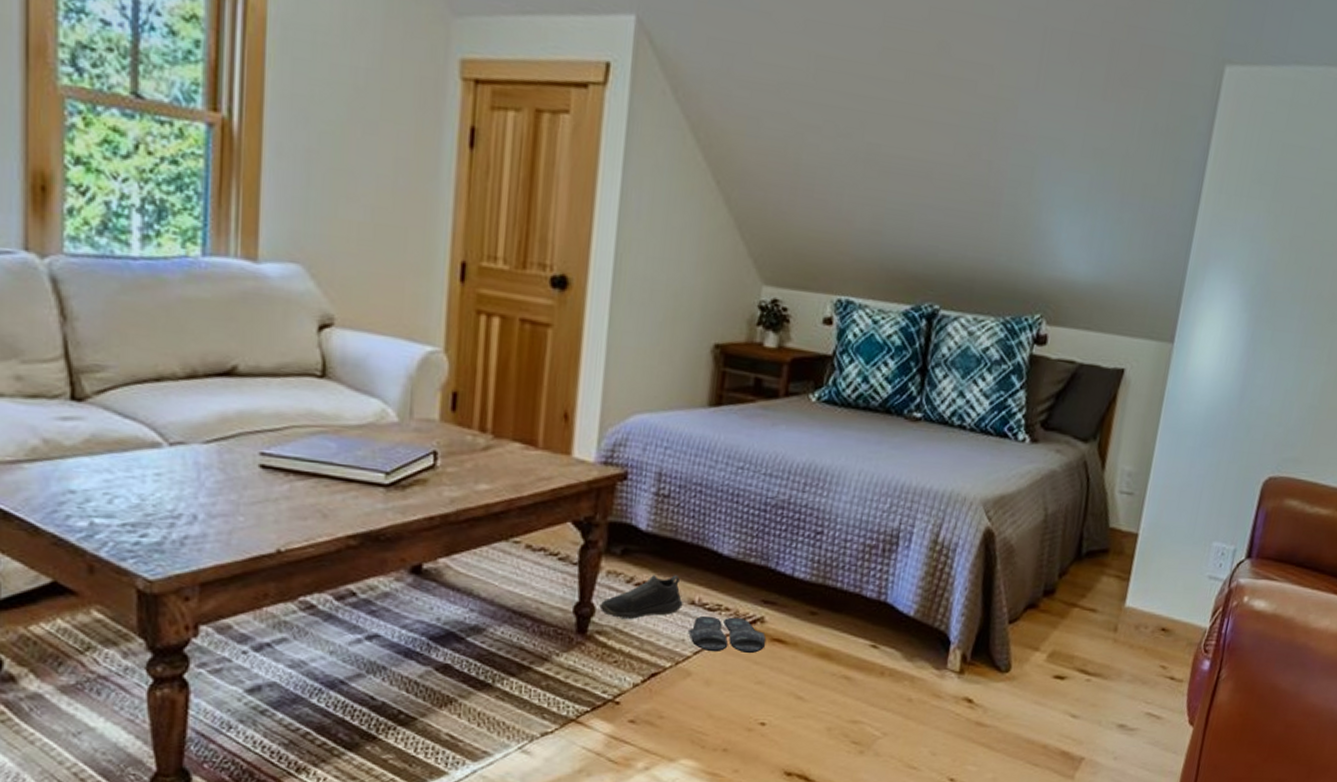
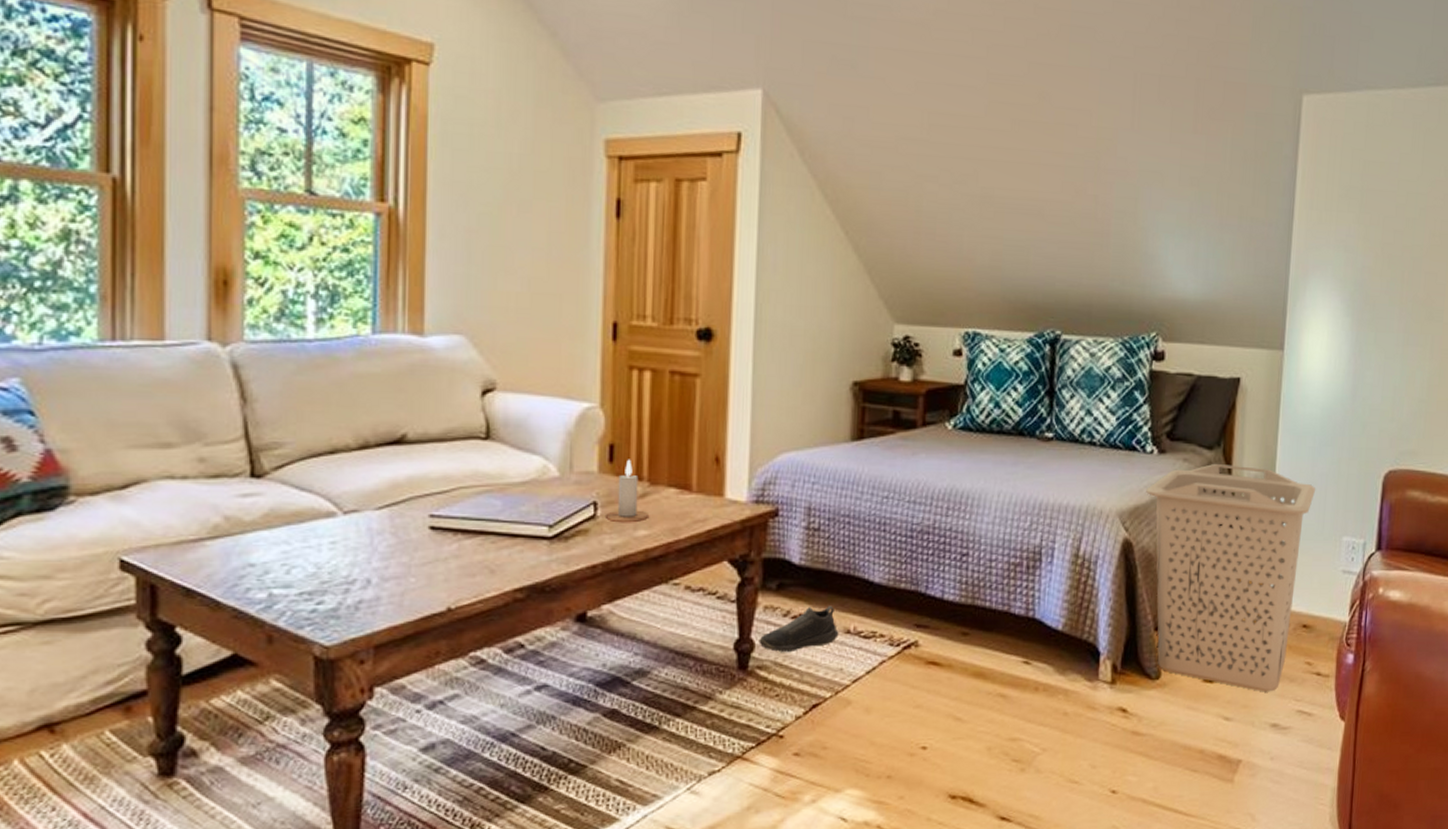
candle: none [446,409,491,476] -> present [606,459,648,523]
slippers: present [688,615,766,654] -> none [846,643,921,679]
laundry basket: none [1008,456,1191,693] -> present [1146,463,1316,692]

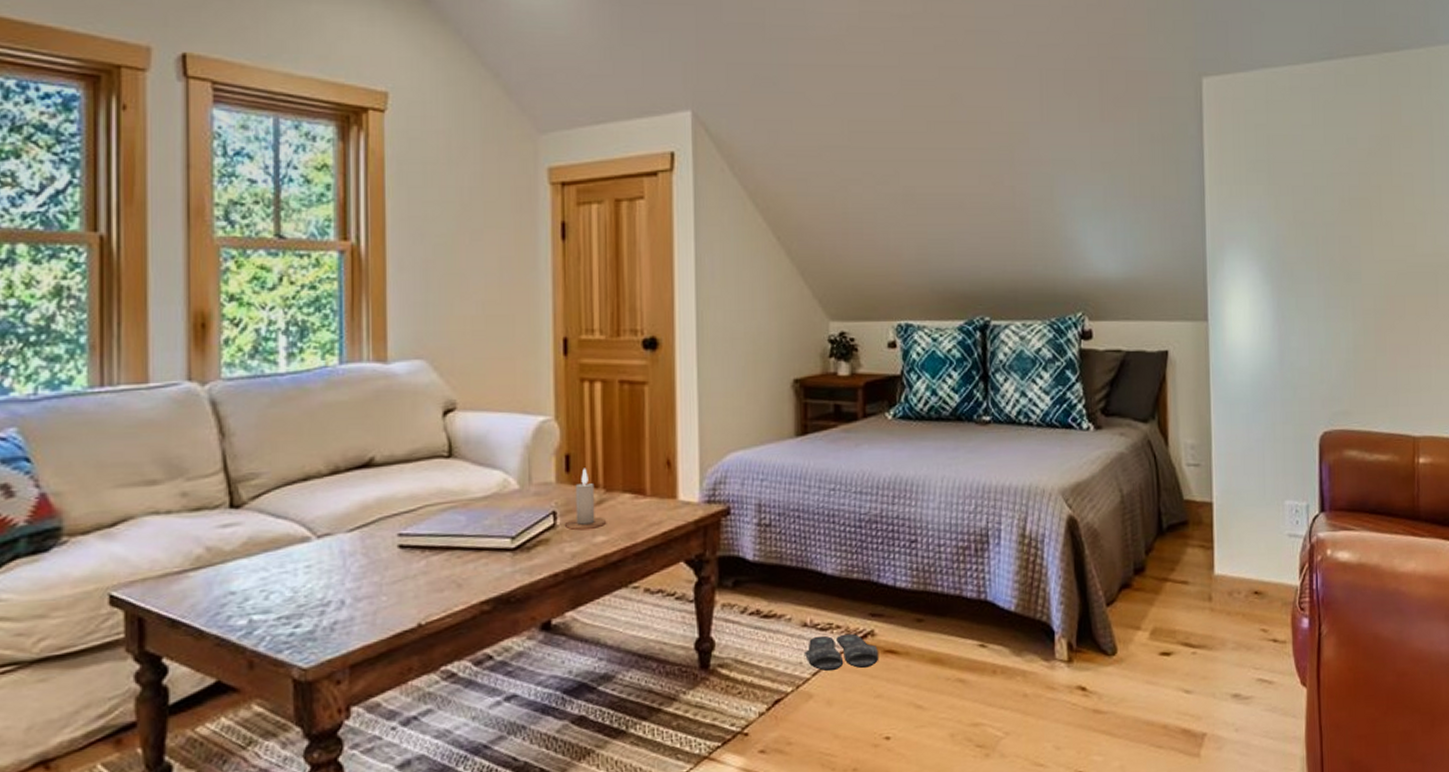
shoe: present [758,606,839,652] -> none [718,600,796,649]
slippers: none [846,643,921,679] -> present [805,633,878,672]
laundry basket: present [1146,463,1316,692] -> none [1086,435,1254,662]

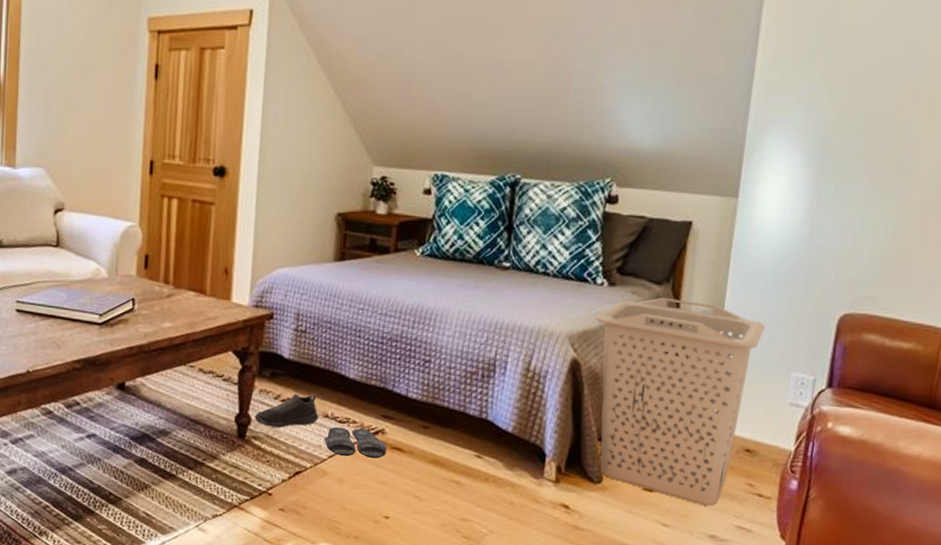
candle: present [565,468,606,531] -> none [141,267,173,316]
shoe: none [718,600,796,649] -> present [254,394,319,428]
laundry basket: none [1086,435,1254,662] -> present [595,297,766,506]

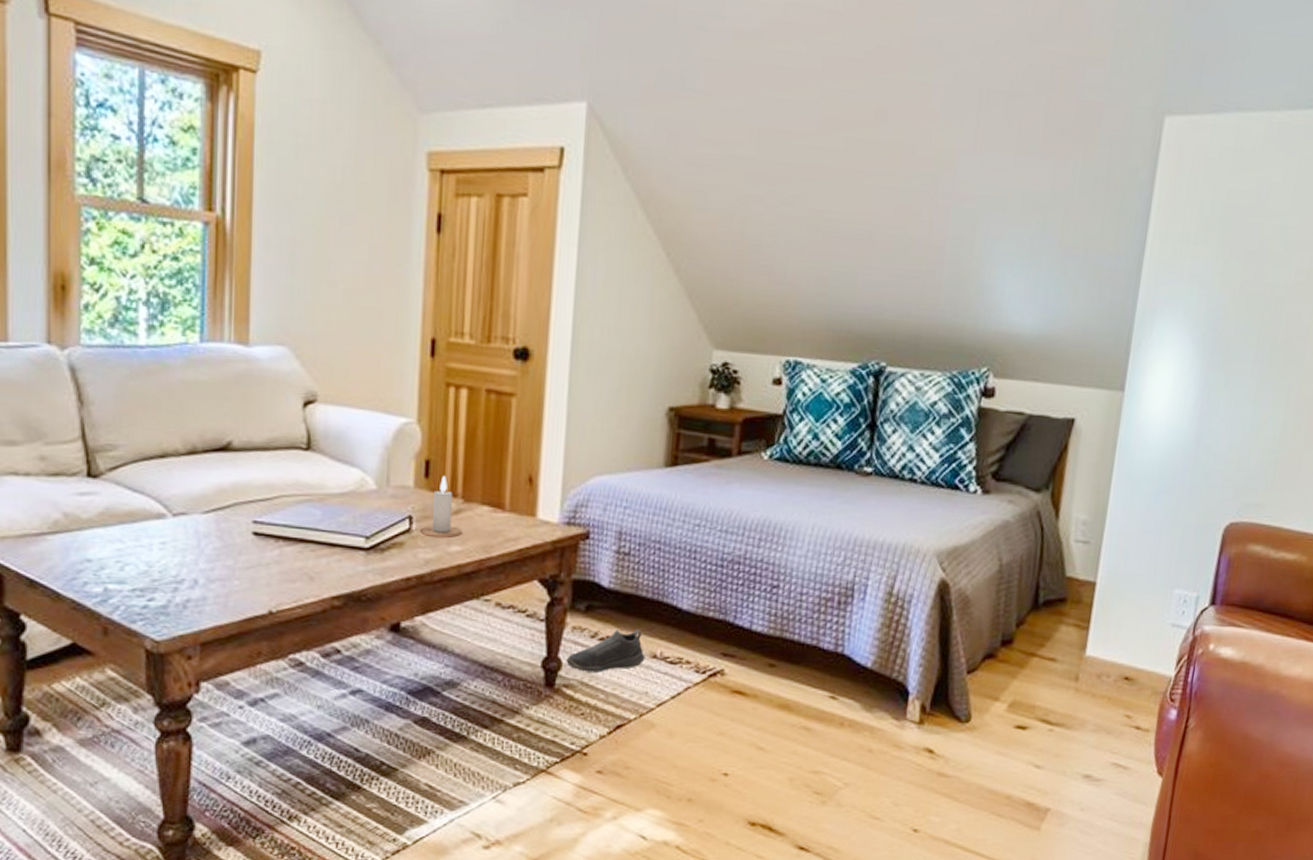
candle: none [141,267,173,316] -> present [421,475,462,538]
slippers: present [324,427,386,459] -> none [651,669,726,706]
laundry basket: present [595,297,766,506] -> none [967,506,1149,743]

